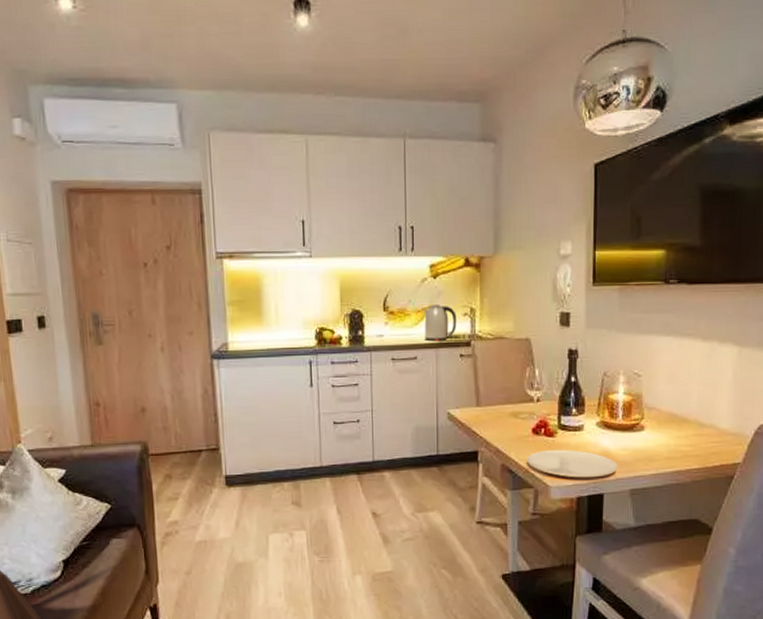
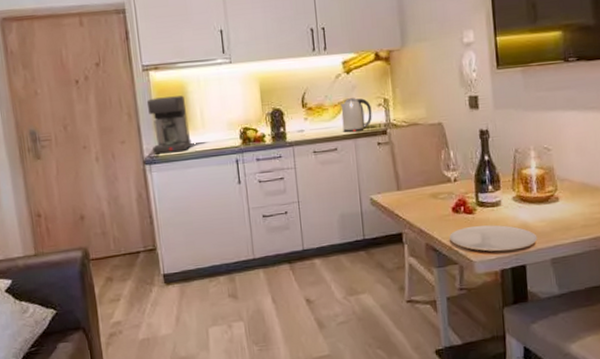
coffee maker: none [218,288,264,349] -> present [146,95,192,154]

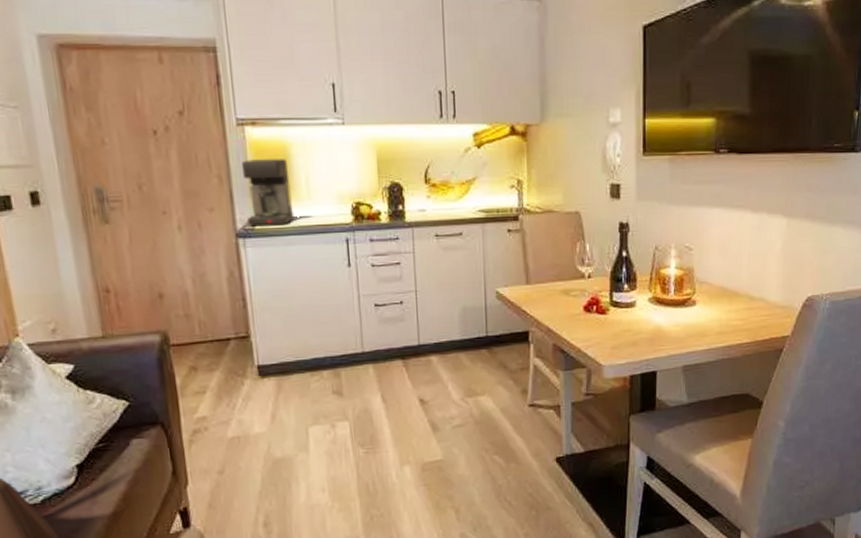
kettle: present [340,98,372,133] -> none [469,176,503,216]
plate: present [449,225,538,252] -> none [579,327,671,356]

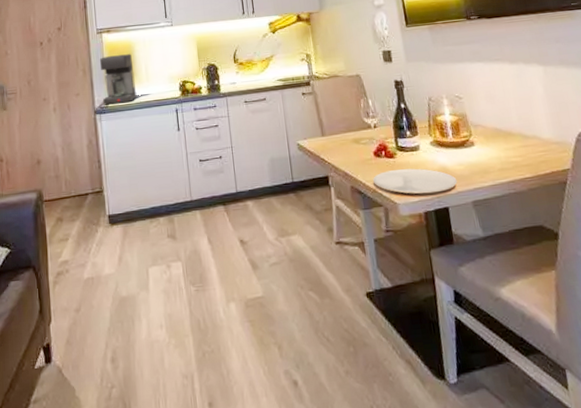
plate: none [579,327,671,356] -> present [373,168,458,194]

